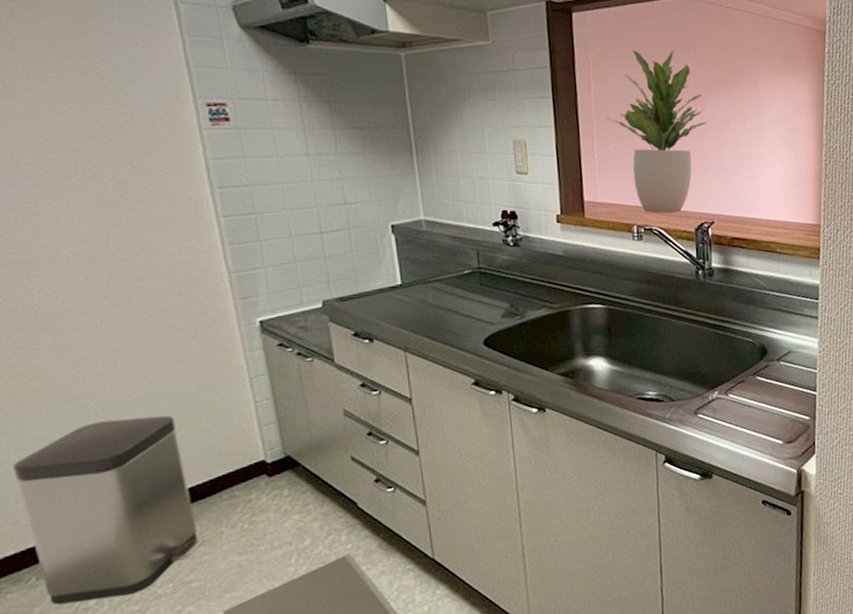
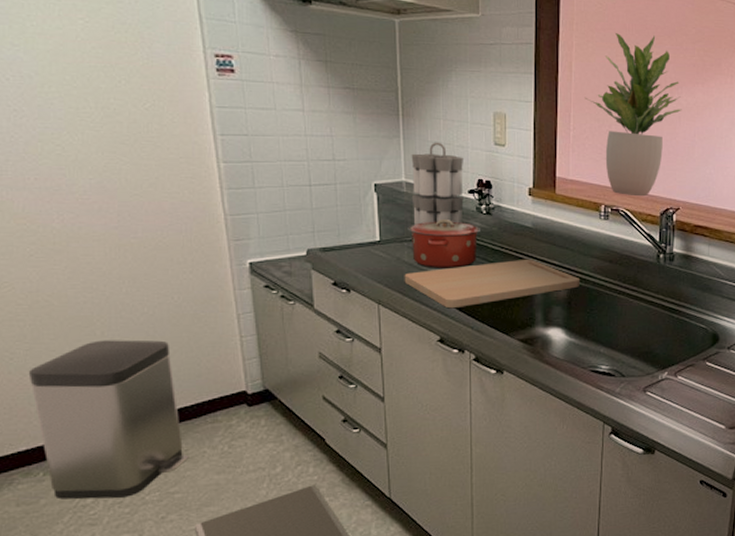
spice rack: none [428,175,489,264] -> present [411,142,464,225]
casserole: none [430,254,510,308] -> present [407,218,482,268]
cutting board: none [430,288,619,349] -> present [404,259,581,309]

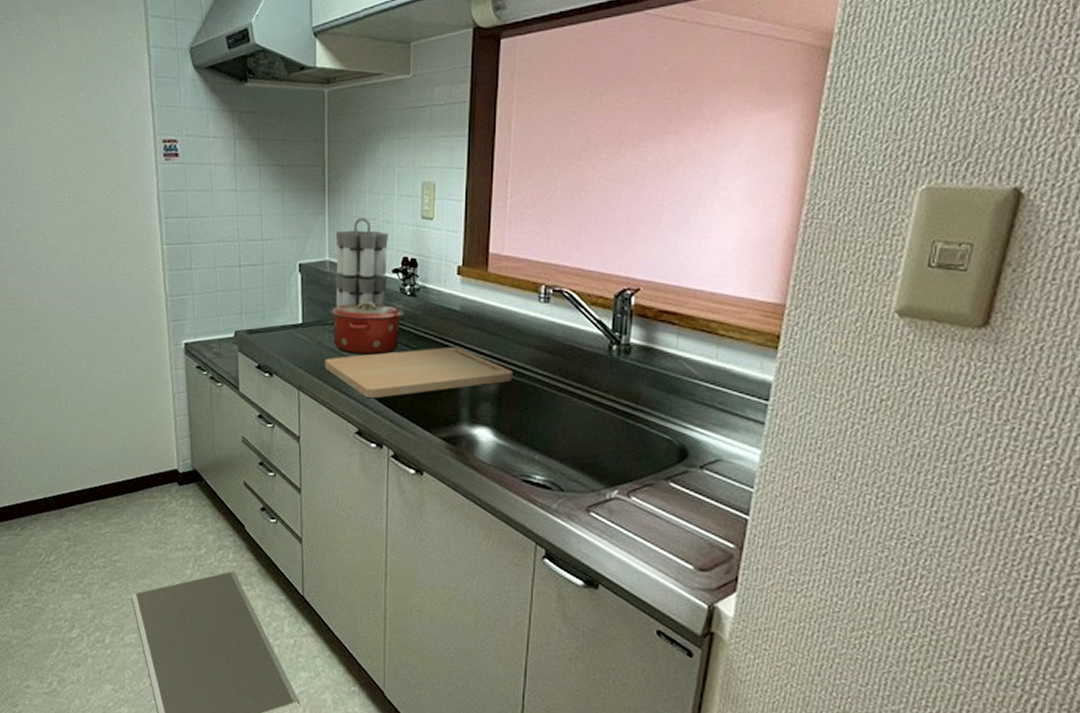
pedal bin: present [28,340,189,499] -> none [13,411,129,560]
potted plant: present [584,33,682,197] -> none [525,78,647,275]

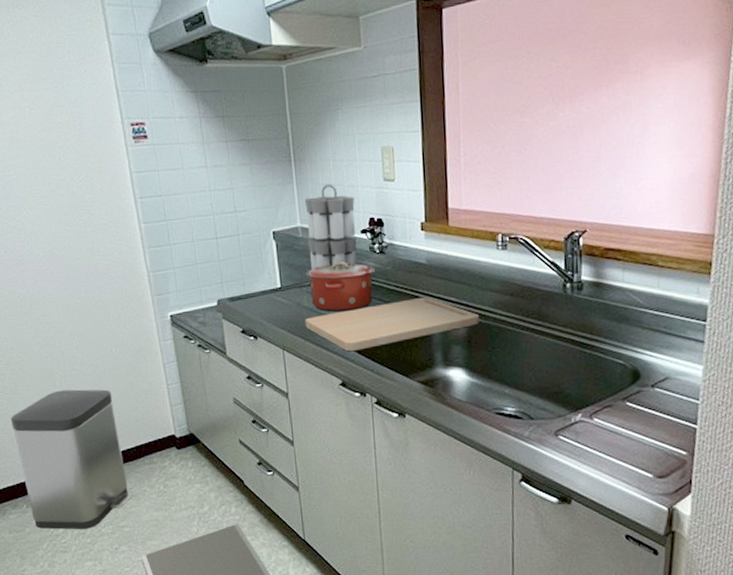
pedal bin: none [13,411,129,560] -> present [10,389,133,529]

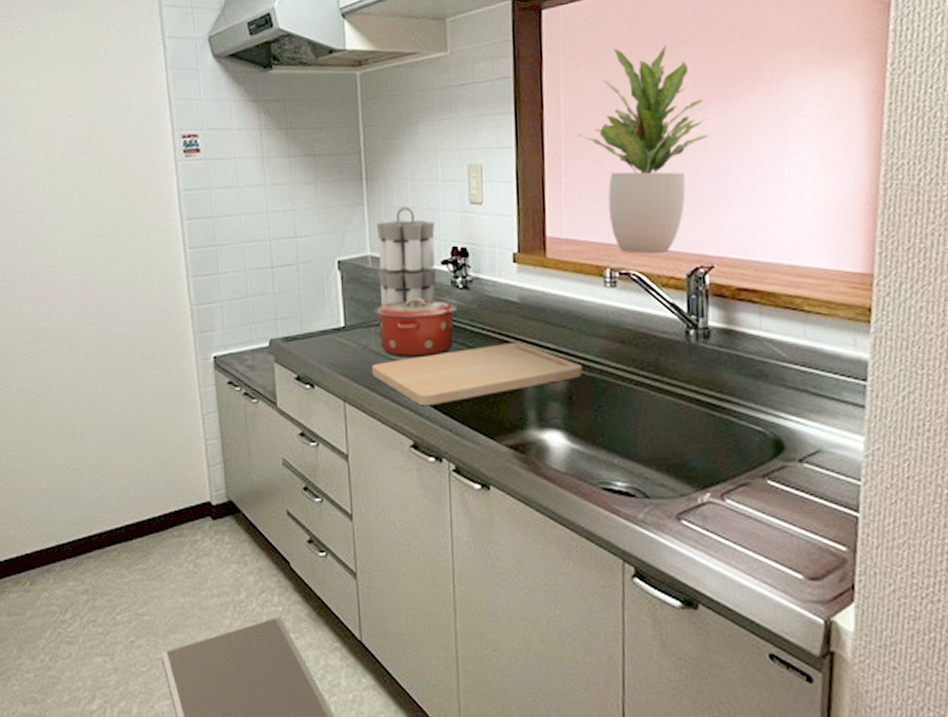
pedal bin: present [10,389,133,529] -> none [20,442,157,615]
potted plant: none [474,40,584,222] -> present [577,44,709,255]

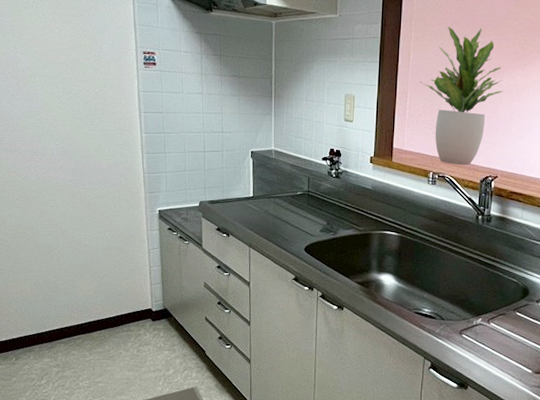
cutting board: present [371,342,583,407] -> none [269,215,410,254]
casserole: present [374,296,458,358] -> none [274,180,331,221]
spice rack: present [376,206,436,306] -> none [278,118,319,185]

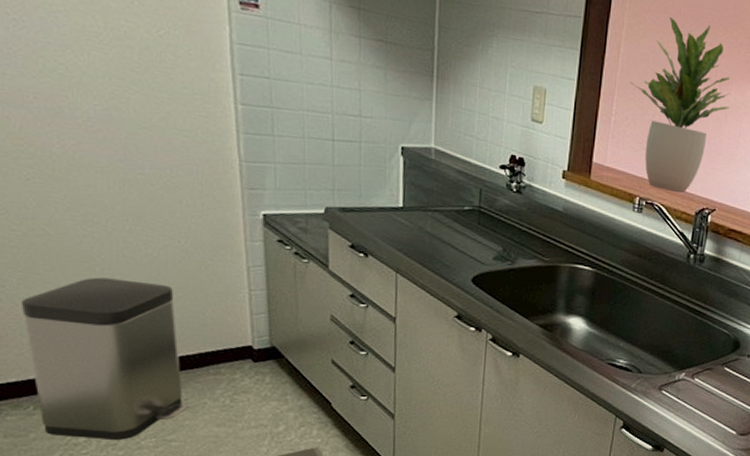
pedal bin: none [10,263,110,382] -> present [20,277,189,440]

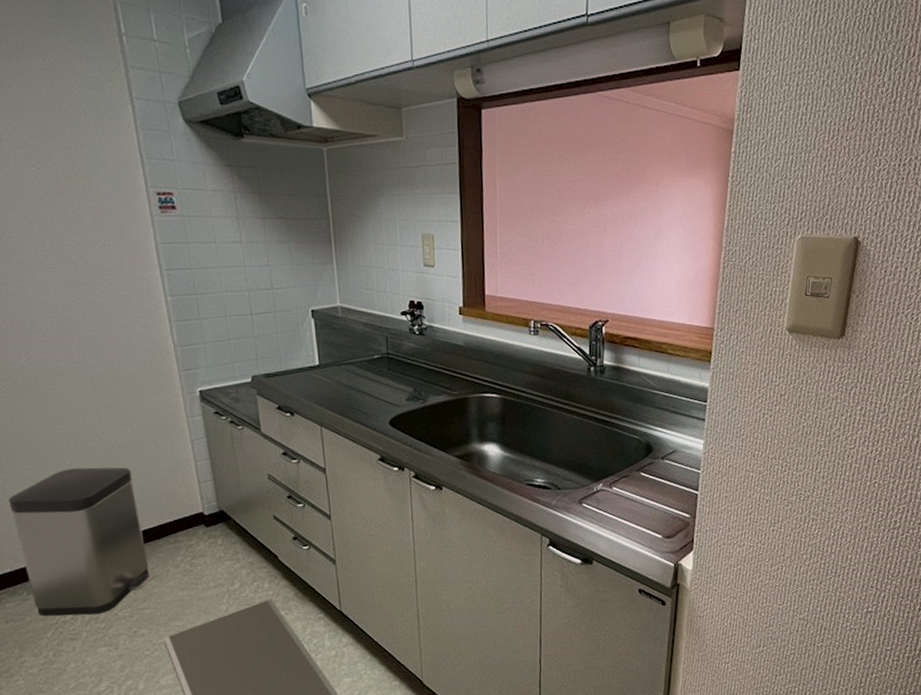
potted plant: present [630,17,730,194] -> none [510,147,607,311]

